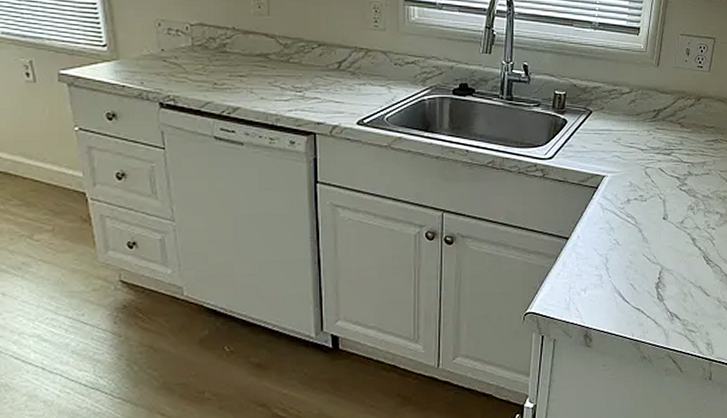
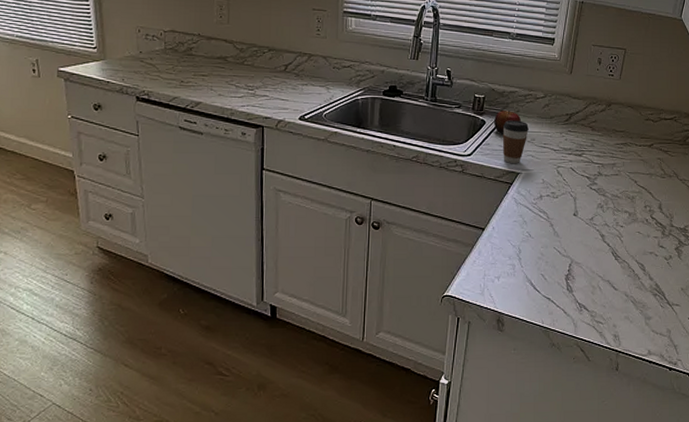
apple: none [576,108,605,134] -> present [493,110,521,134]
coffee cup: none [586,118,614,167] -> present [502,120,529,164]

